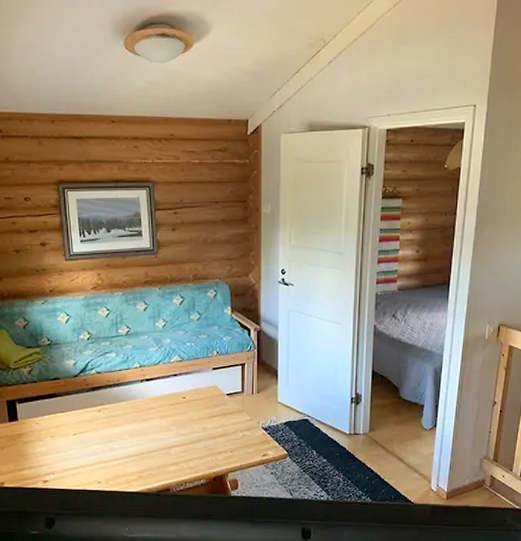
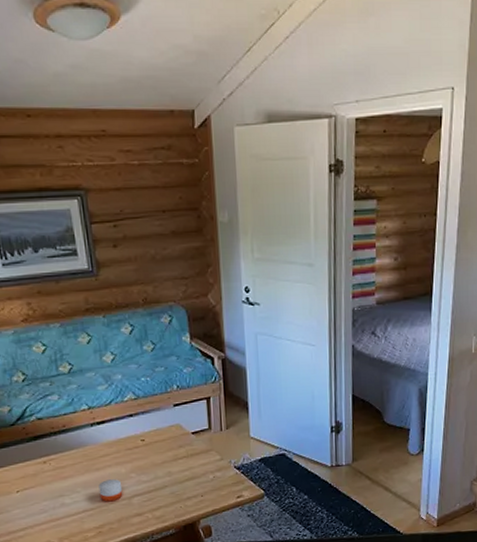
candle: none [143,430,163,450] -> present [98,479,123,502]

